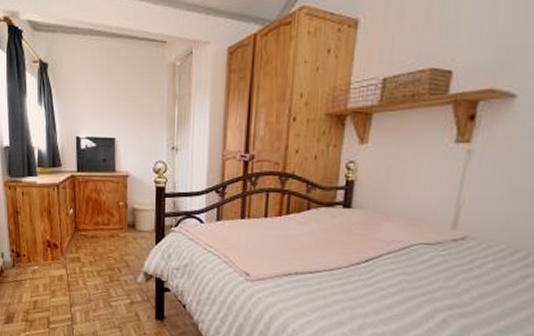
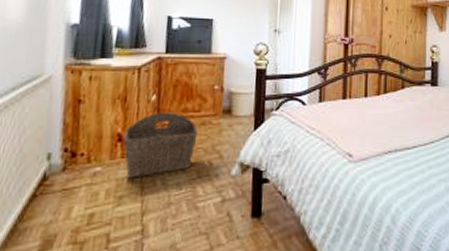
wicker basket: none [51,224,108,277] -> present [123,112,198,179]

